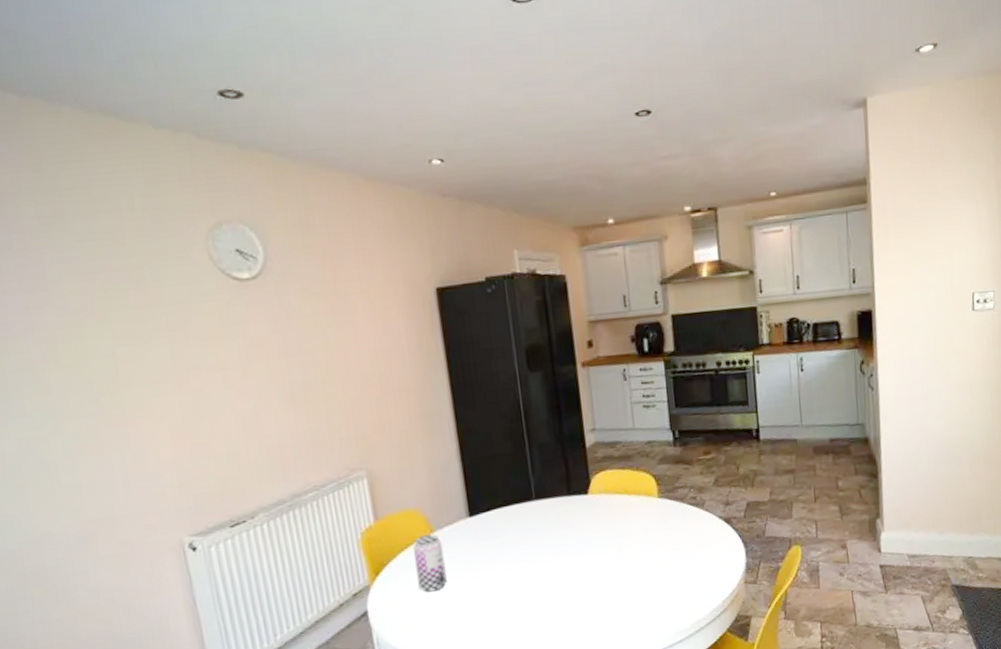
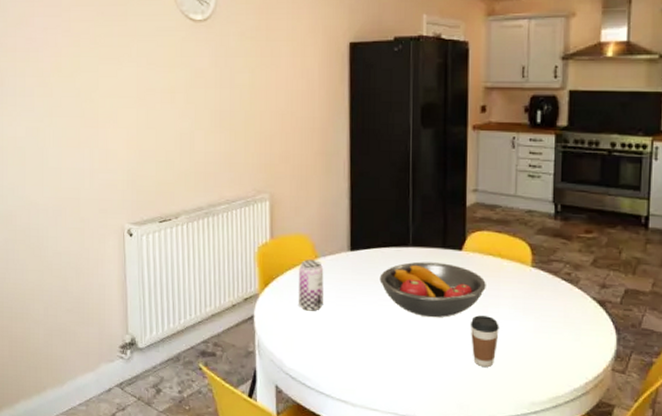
fruit bowl: none [505,510,617,571] -> present [379,261,486,318]
coffee cup: none [607,556,636,609] -> present [471,315,499,367]

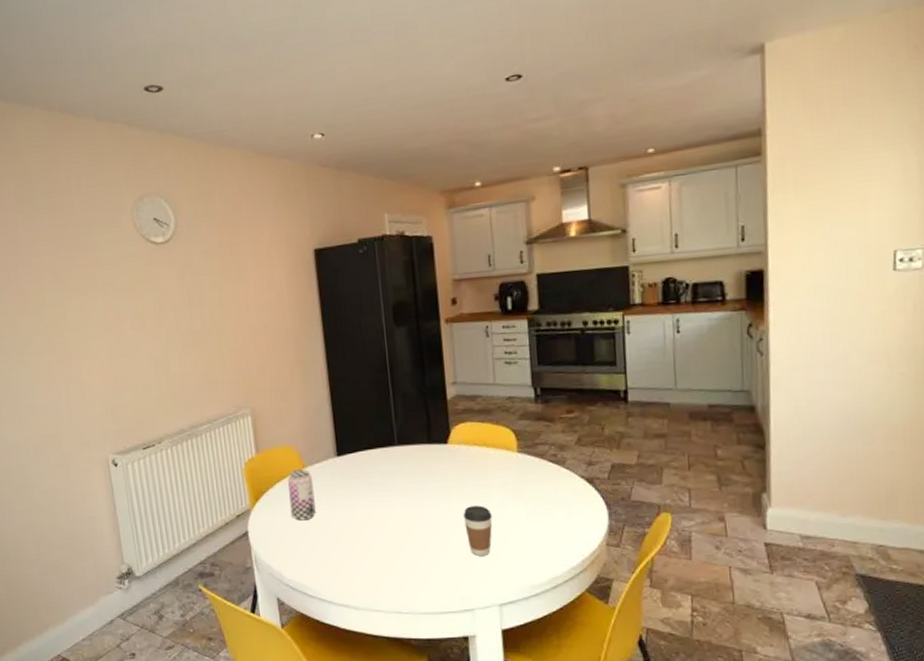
fruit bowl: present [379,261,486,318] -> none [369,458,475,514]

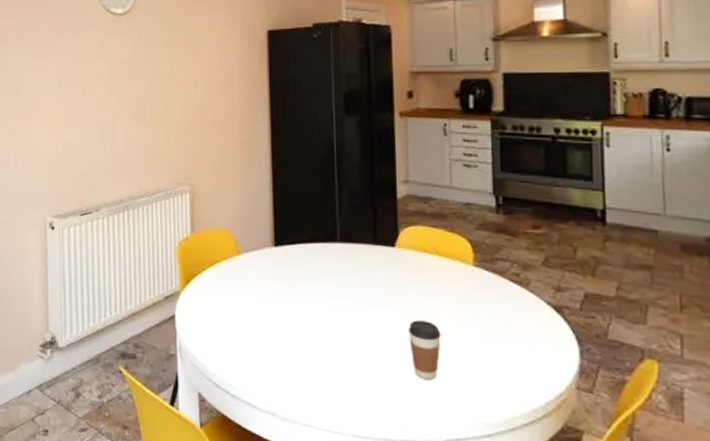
beer can: present [288,469,316,521] -> none [221,255,247,312]

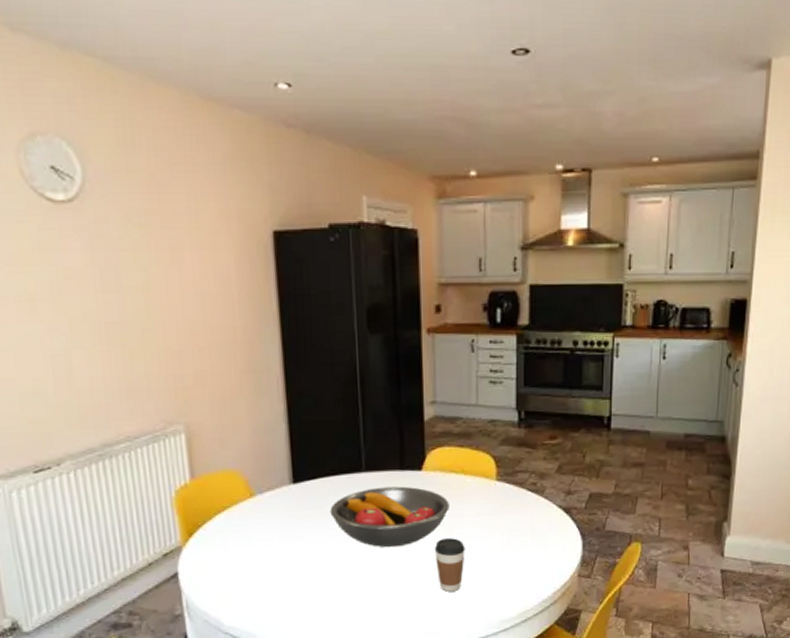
fruit bowl: none [306,259,424,322] -> present [330,486,450,548]

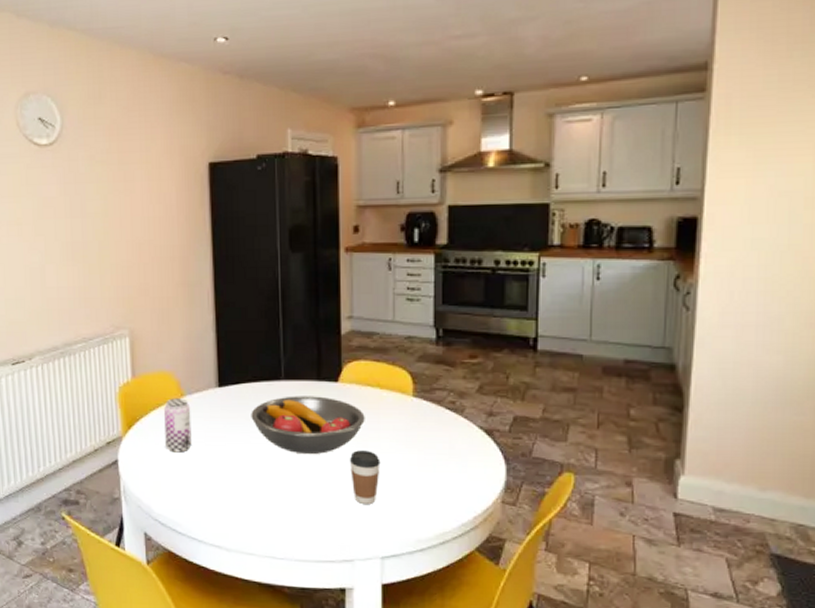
beer can: none [231,498,265,559] -> present [164,398,192,453]

